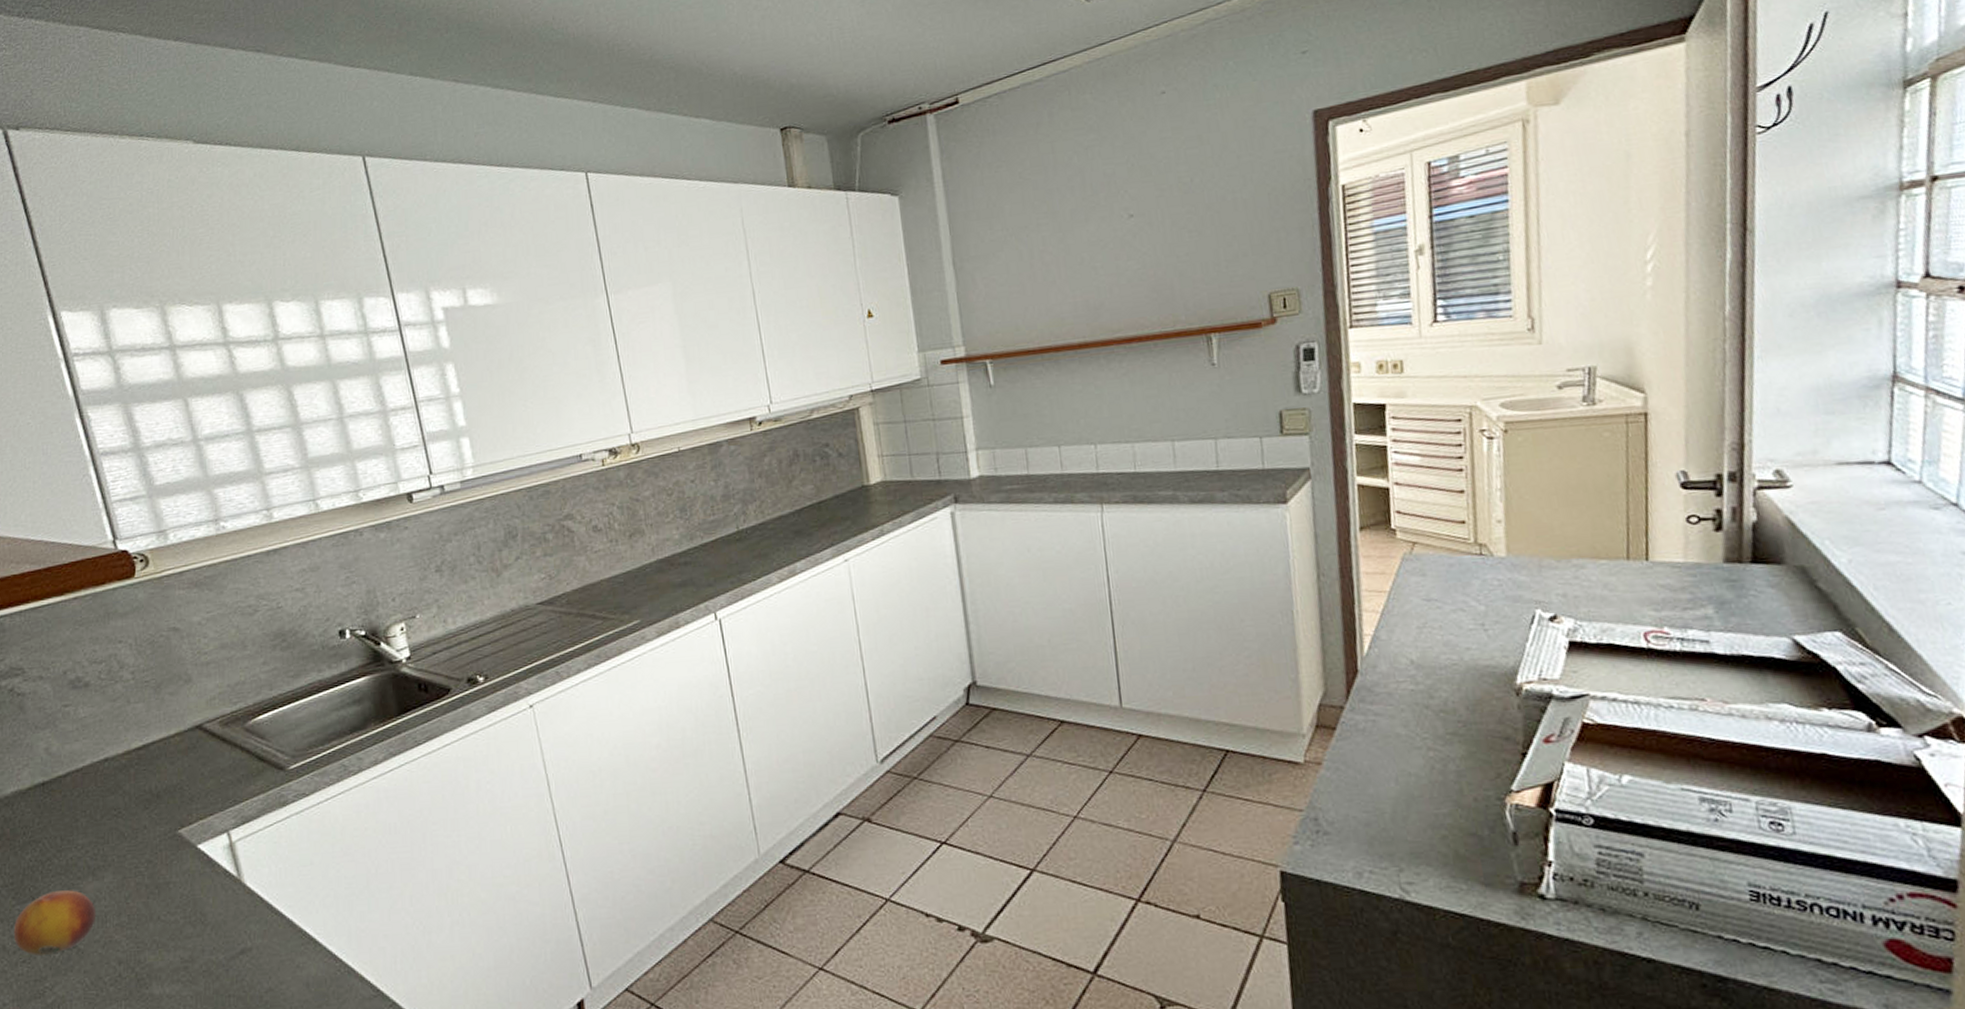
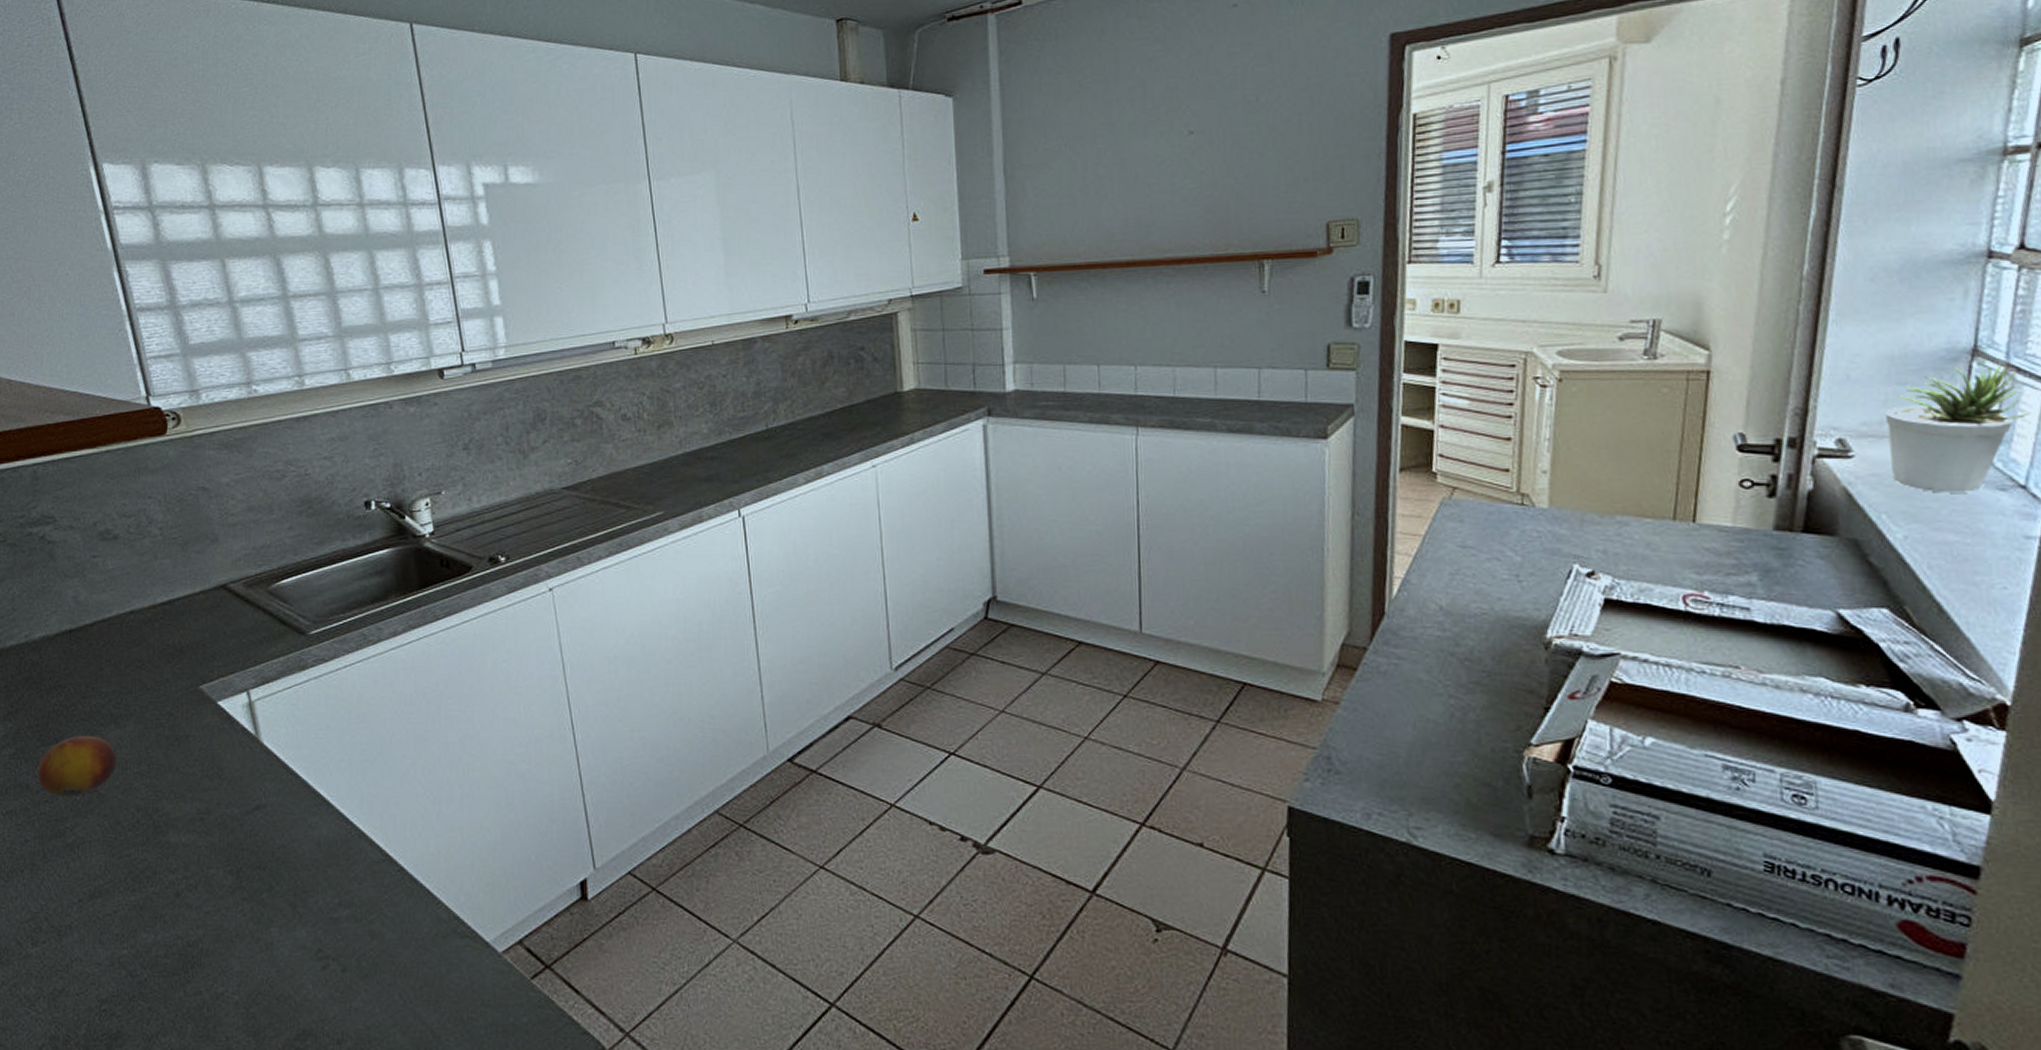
potted plant: none [1816,387,1951,516] -> present [1884,363,2028,493]

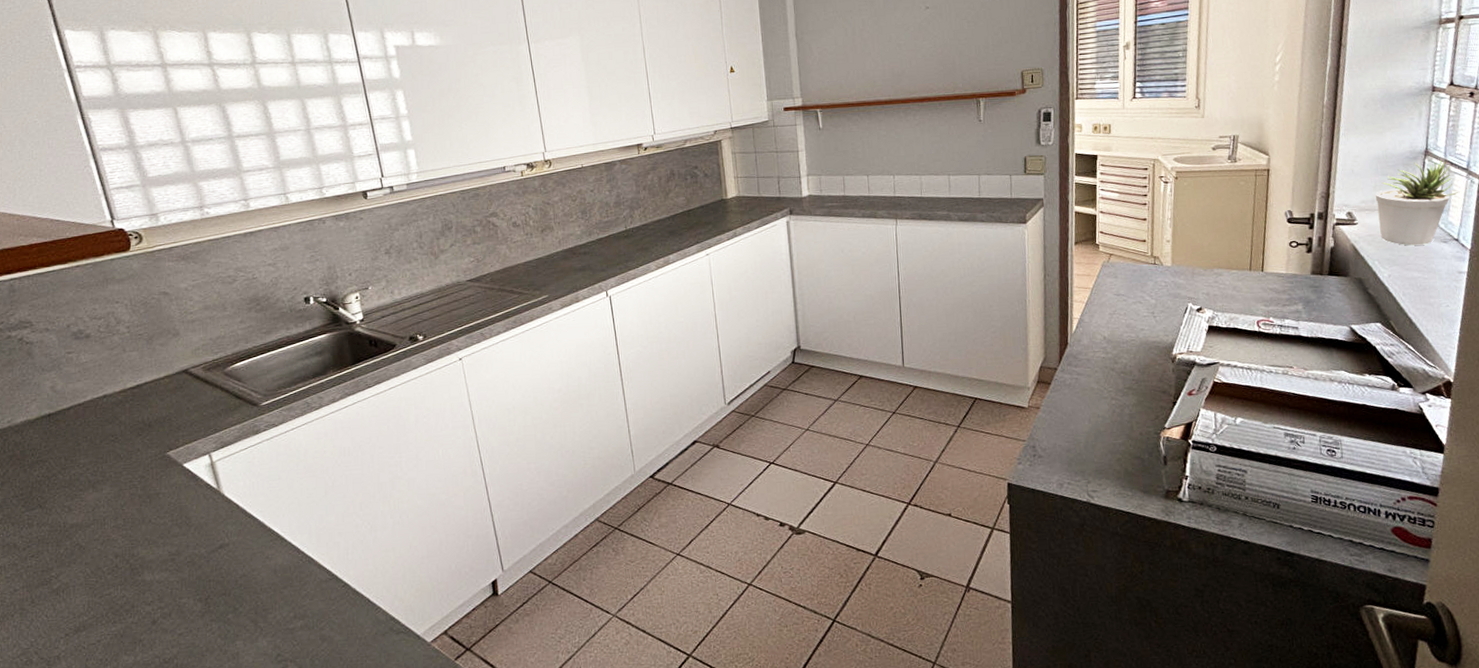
fruit: present [37,736,118,796] -> none [23,499,96,551]

